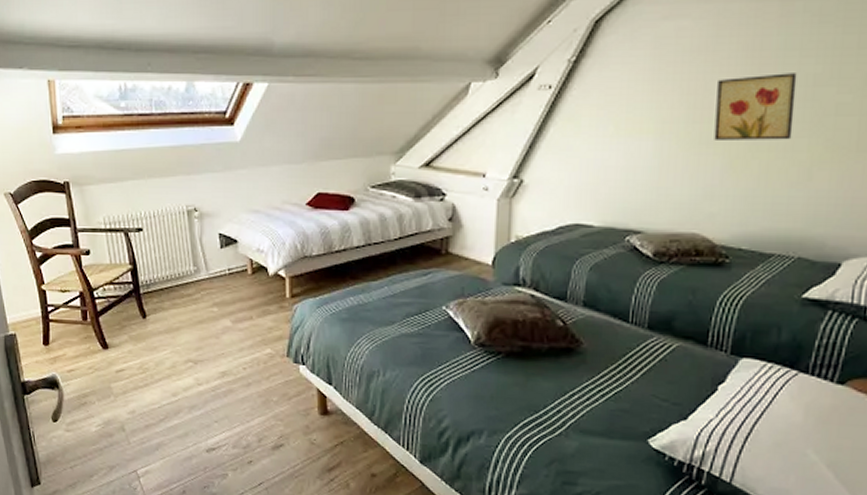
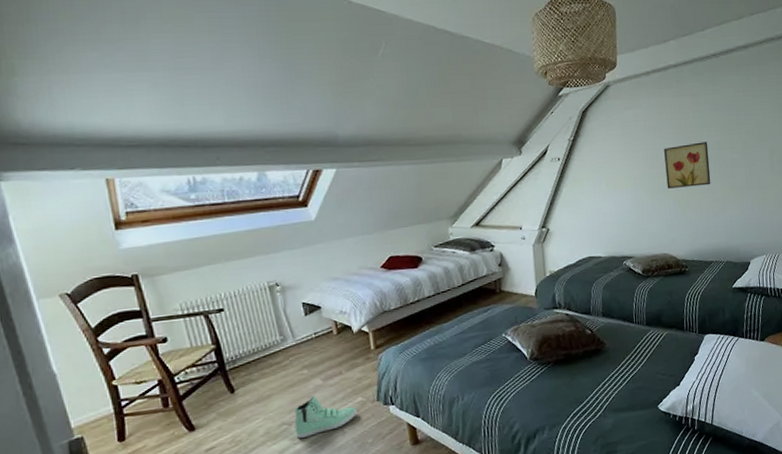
sneaker: none [200,337,265,381] -> present [294,395,357,439]

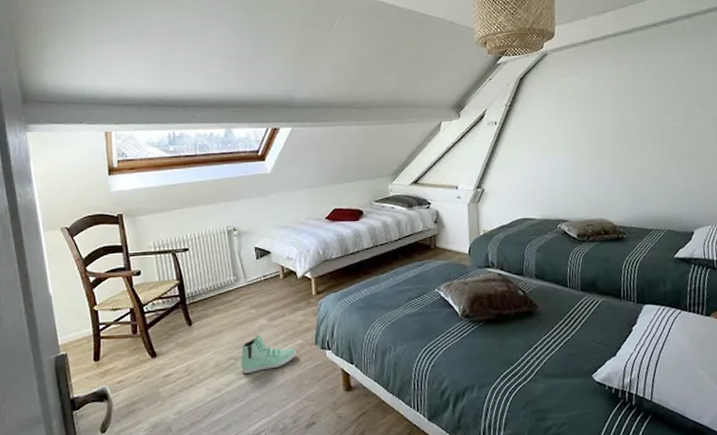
wall art: present [664,142,711,189] -> none [601,109,651,154]

